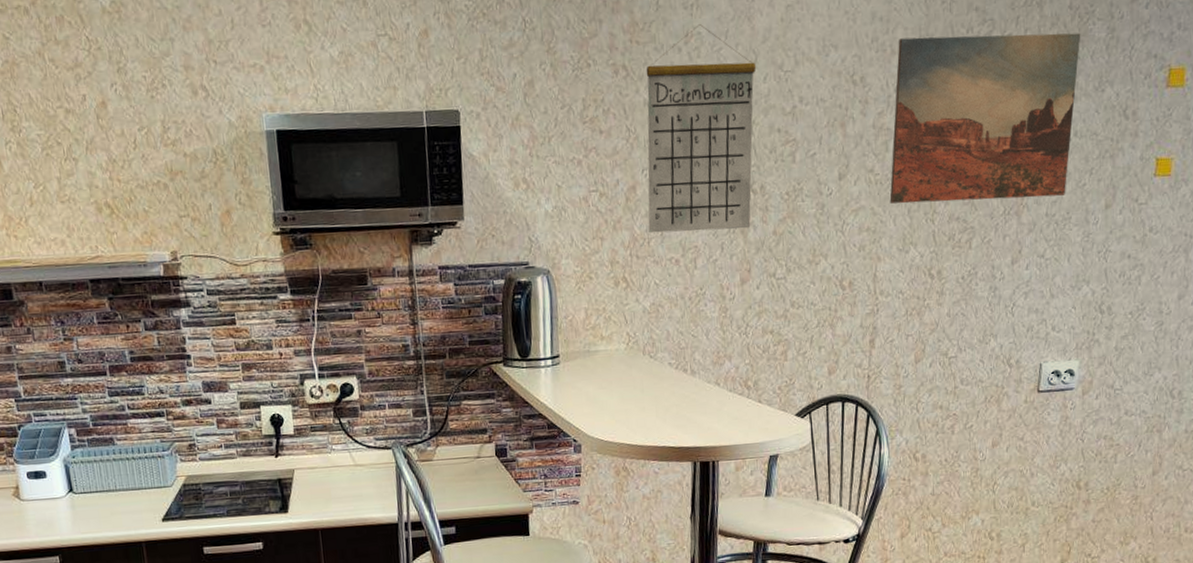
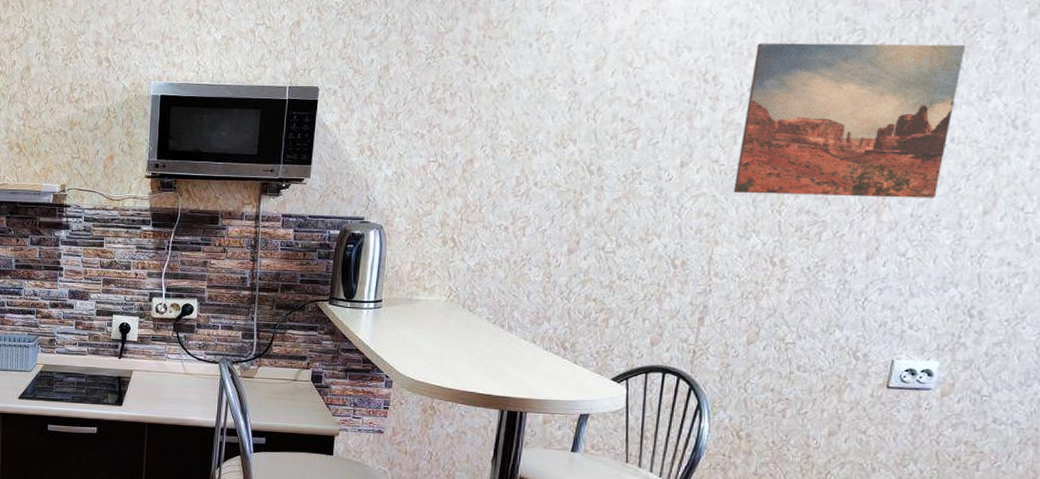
calendar: present [646,24,757,234] -> none [481,24,606,205]

